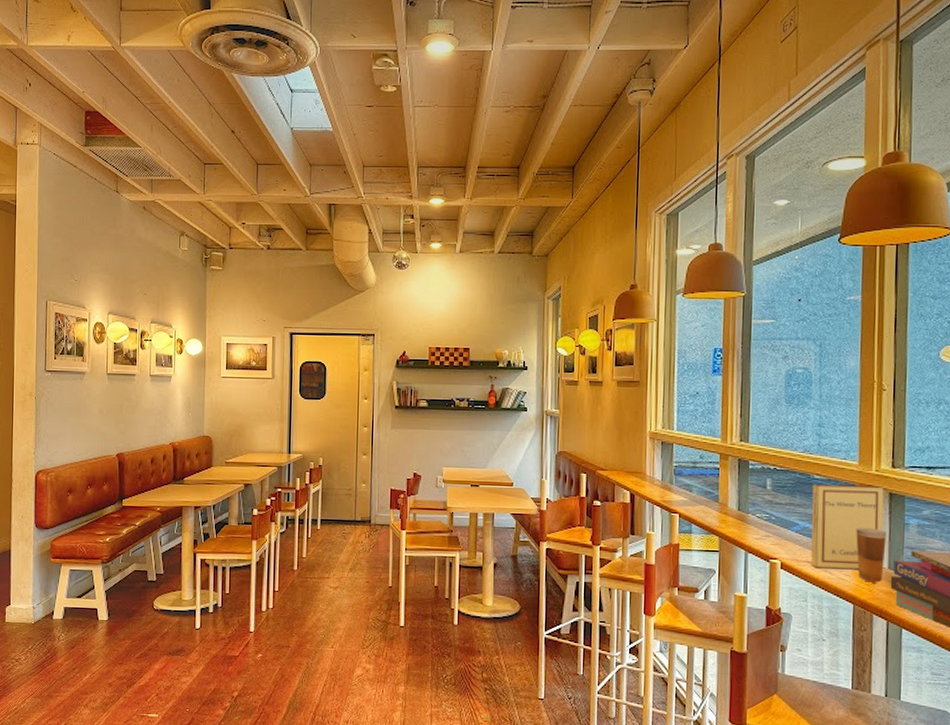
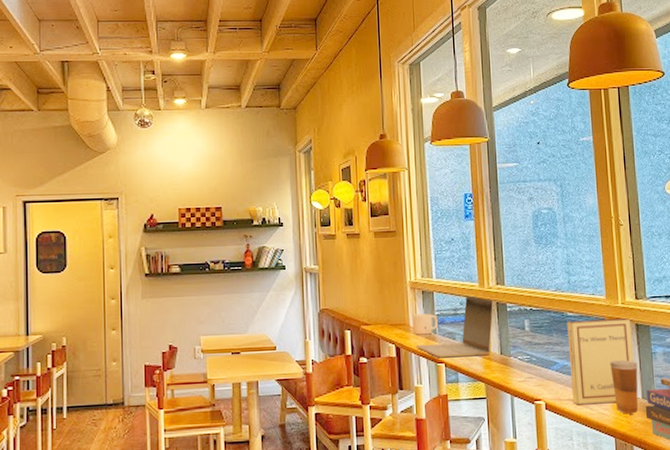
mug: none [649,463,675,485] -> present [411,313,438,335]
laptop: none [650,450,736,510] -> present [415,295,494,358]

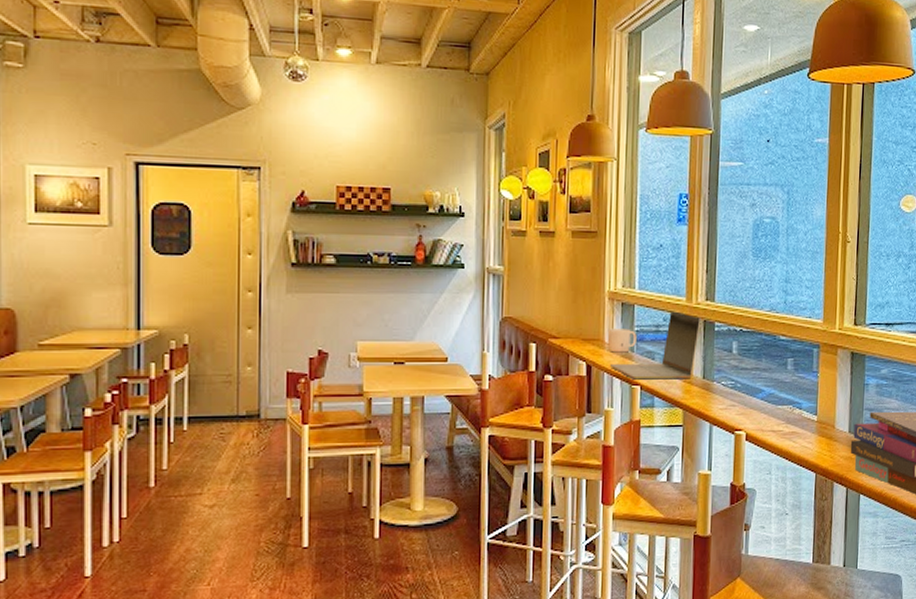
book: present [567,318,634,405] -> none [775,345,846,437]
beverage cup: present [610,360,639,414] -> none [819,391,848,449]

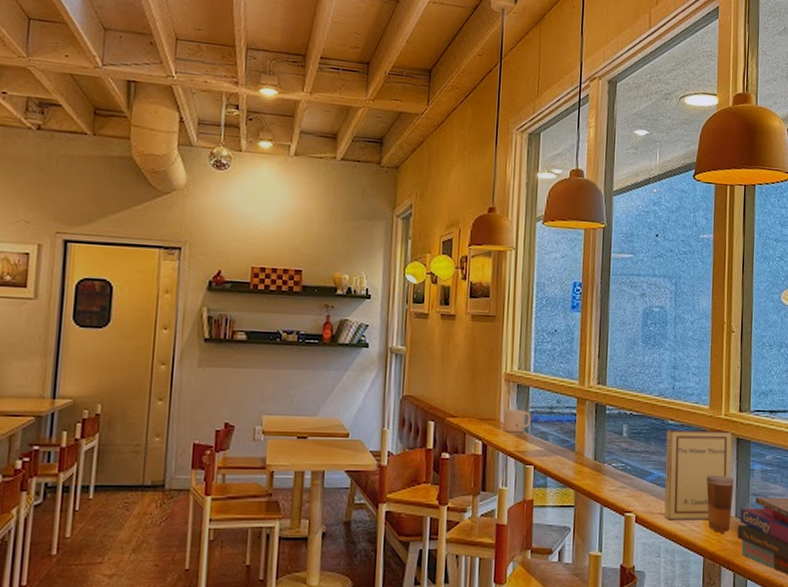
laptop: present [609,311,701,380] -> none [504,393,593,460]
book: none [775,345,846,437] -> present [664,430,732,520]
beverage cup: none [819,391,848,449] -> present [706,475,734,533]

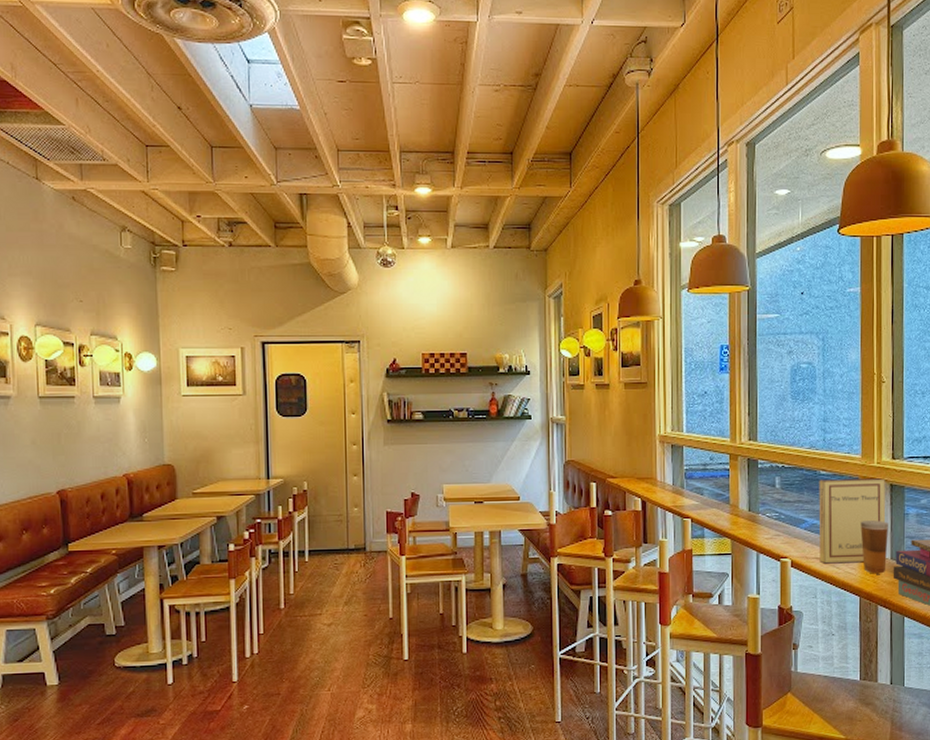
mug: present [503,409,531,433] -> none [659,468,686,490]

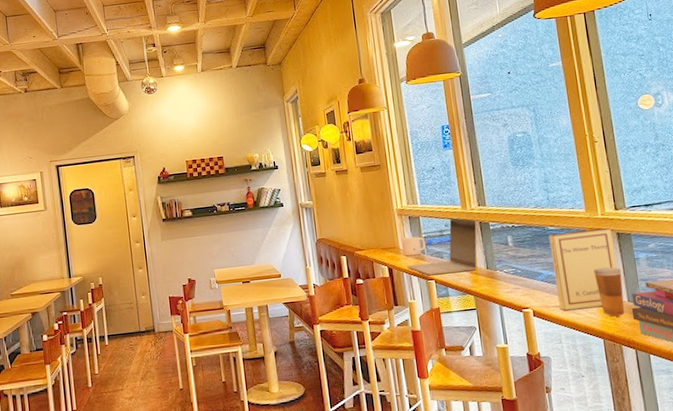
mug: none [659,468,686,490] -> present [401,236,426,257]
laptop: none [662,451,745,513] -> present [406,218,478,276]

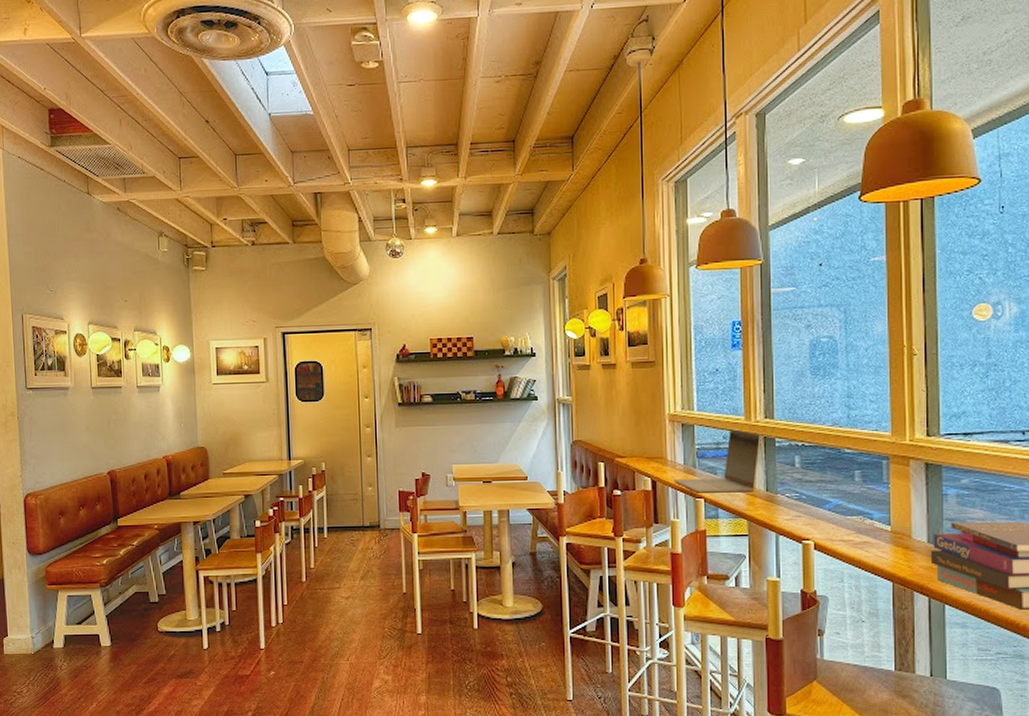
mug: present [401,236,426,257] -> none [669,447,698,469]
book: present [548,228,618,311] -> none [844,457,921,547]
beverage cup: present [593,267,625,317] -> none [892,501,924,558]

